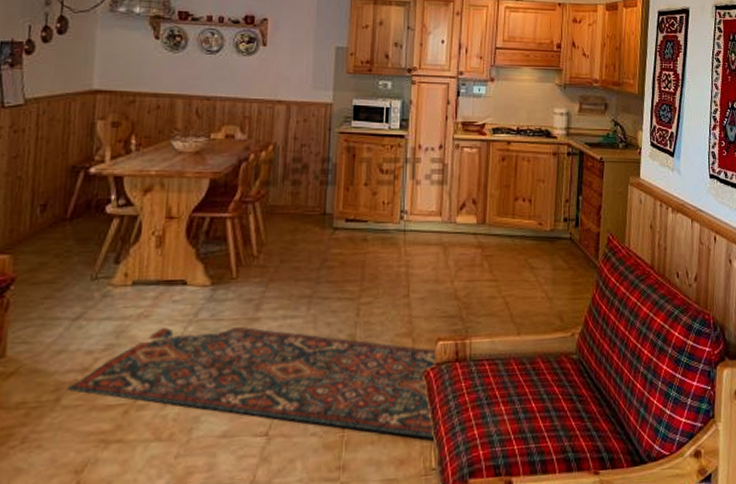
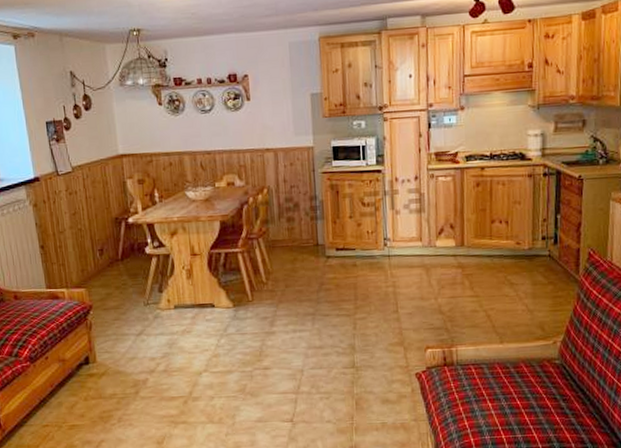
rug: present [67,326,437,440] -> none [142,338,432,428]

